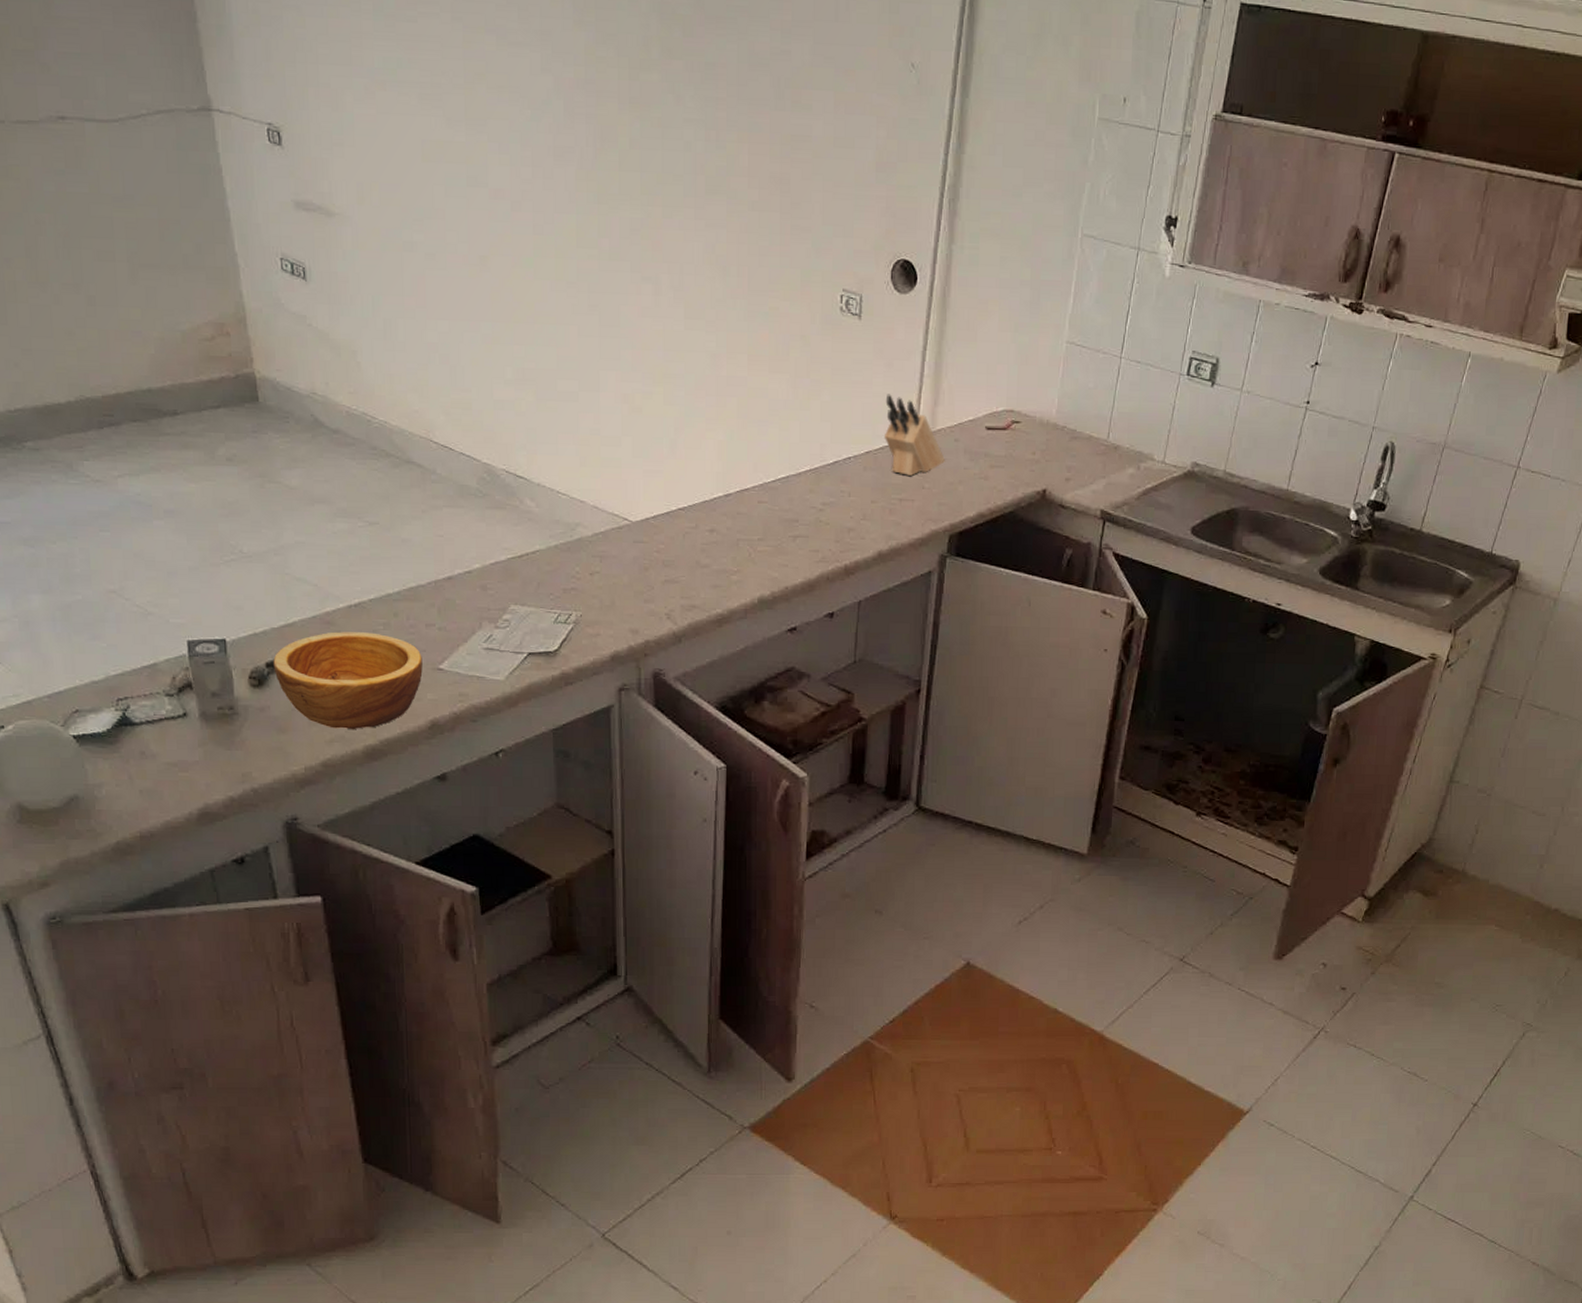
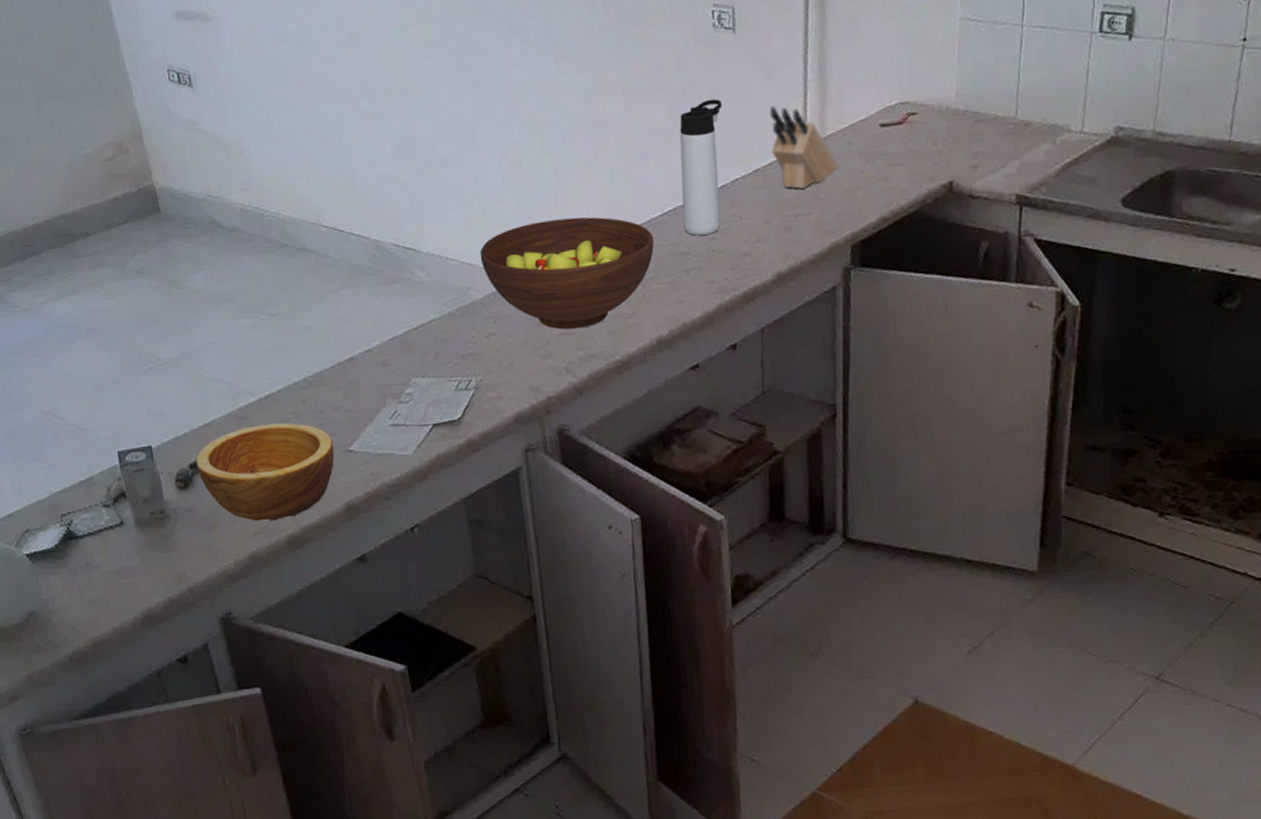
fruit bowl: none [592,469,764,579] -> present [480,217,654,330]
thermos bottle: none [794,378,841,507] -> present [679,98,722,236]

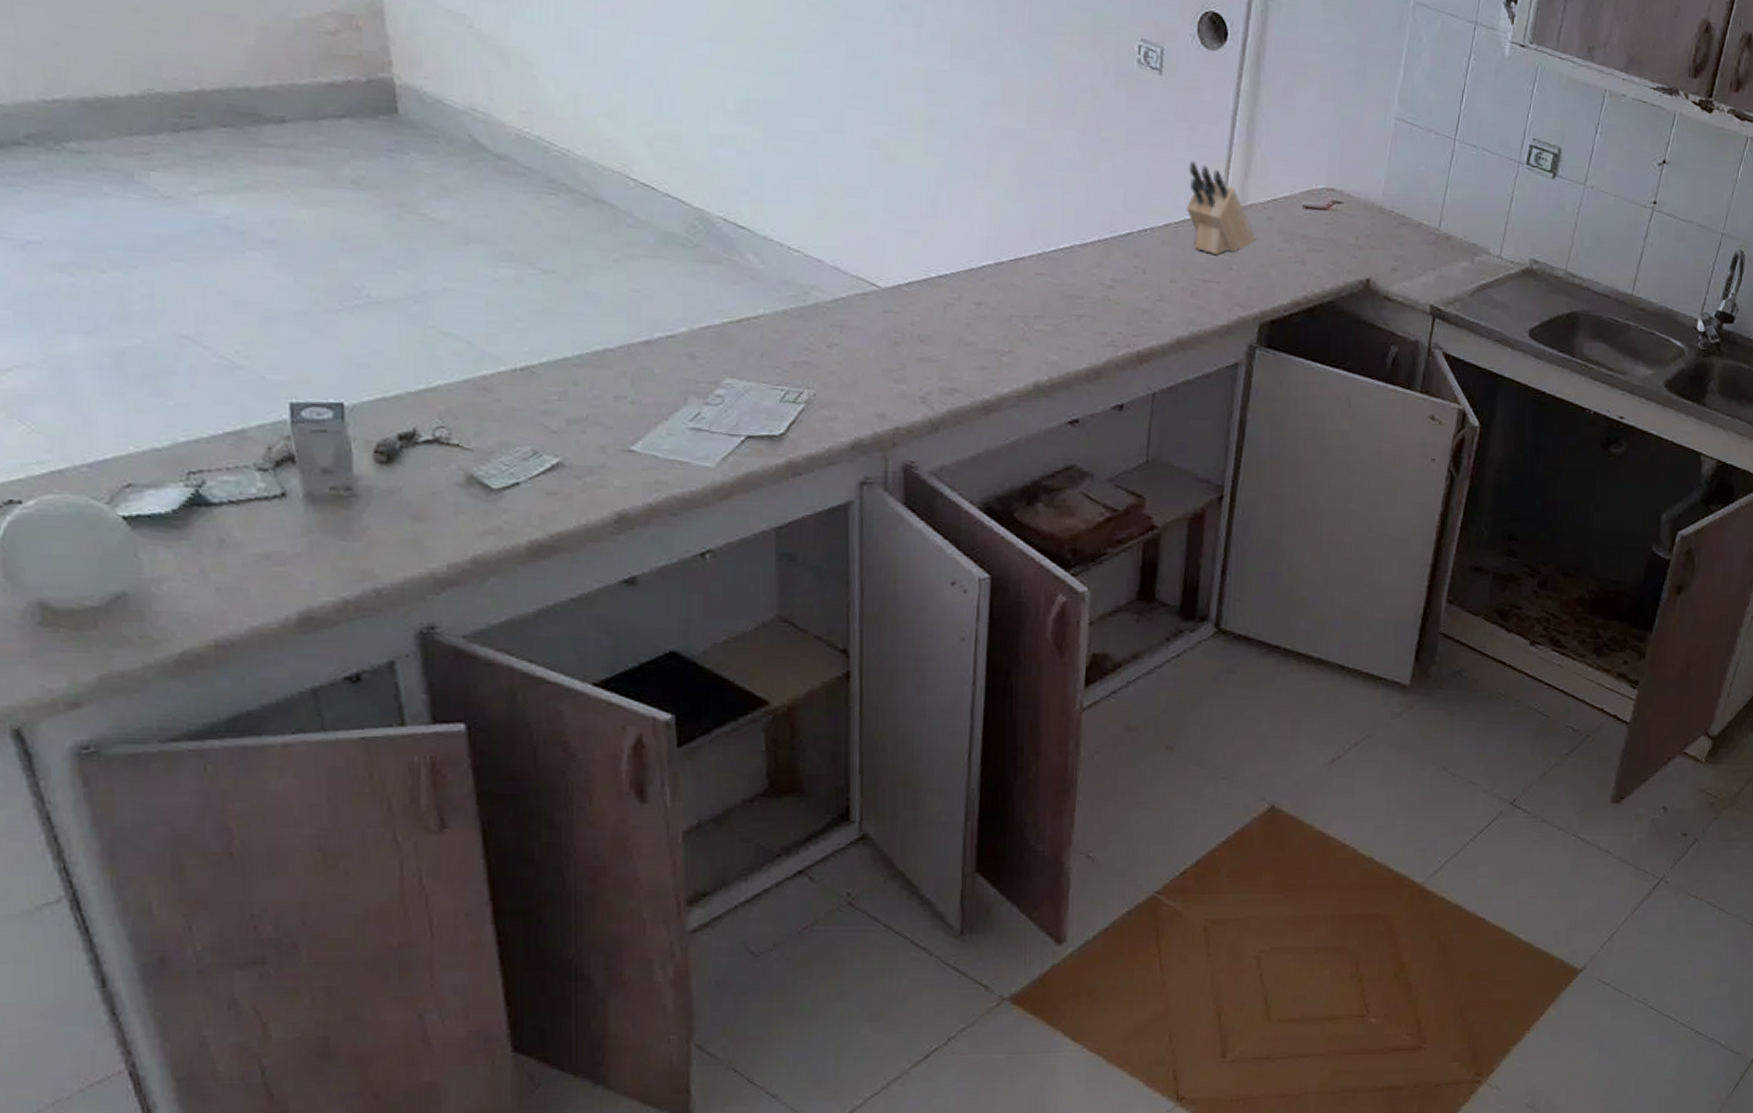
bowl: present [196,422,335,521] -> none [408,400,609,521]
fruit bowl: present [480,217,654,330] -> none [832,228,1043,357]
thermos bottle: present [679,98,722,236] -> none [1079,138,1138,283]

